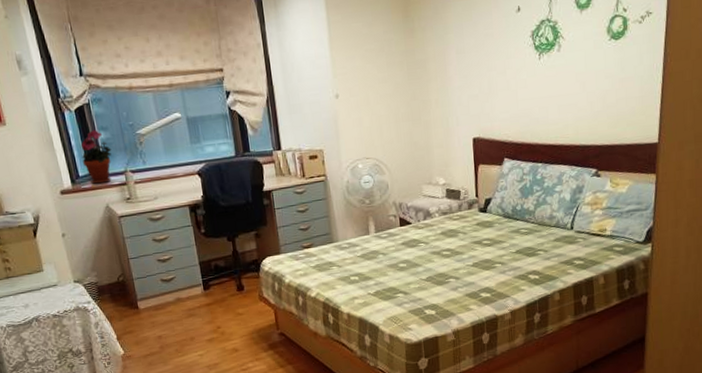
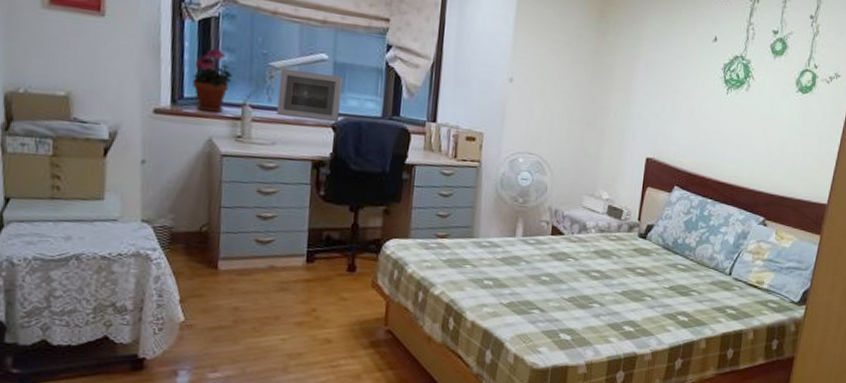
picture frame: none [146,129,202,174] -> present [276,68,343,123]

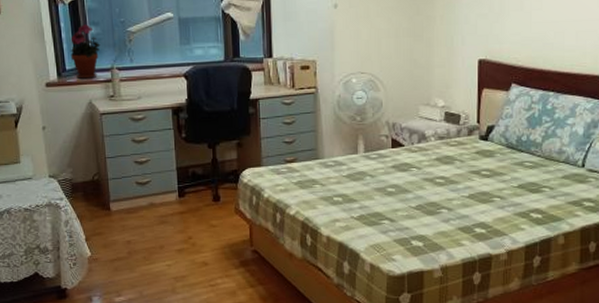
picture frame: present [276,68,343,123] -> none [136,30,189,73]

